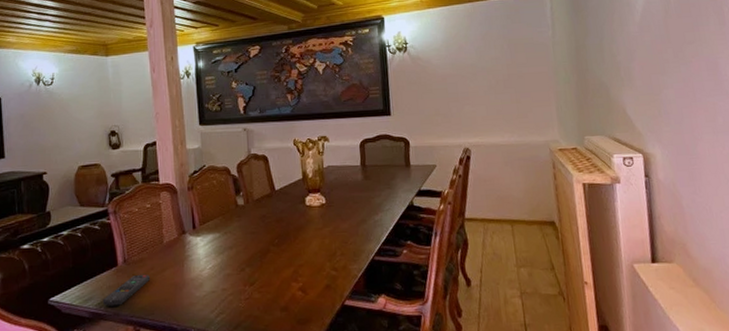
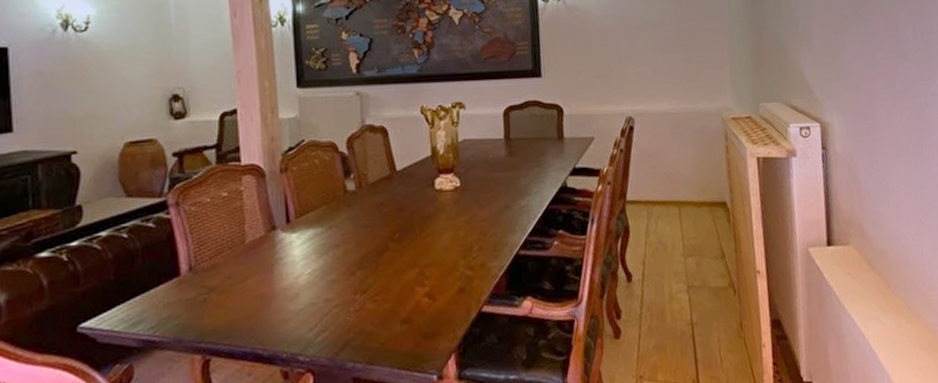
remote control: present [102,274,150,307] -> none [157,285,225,331]

